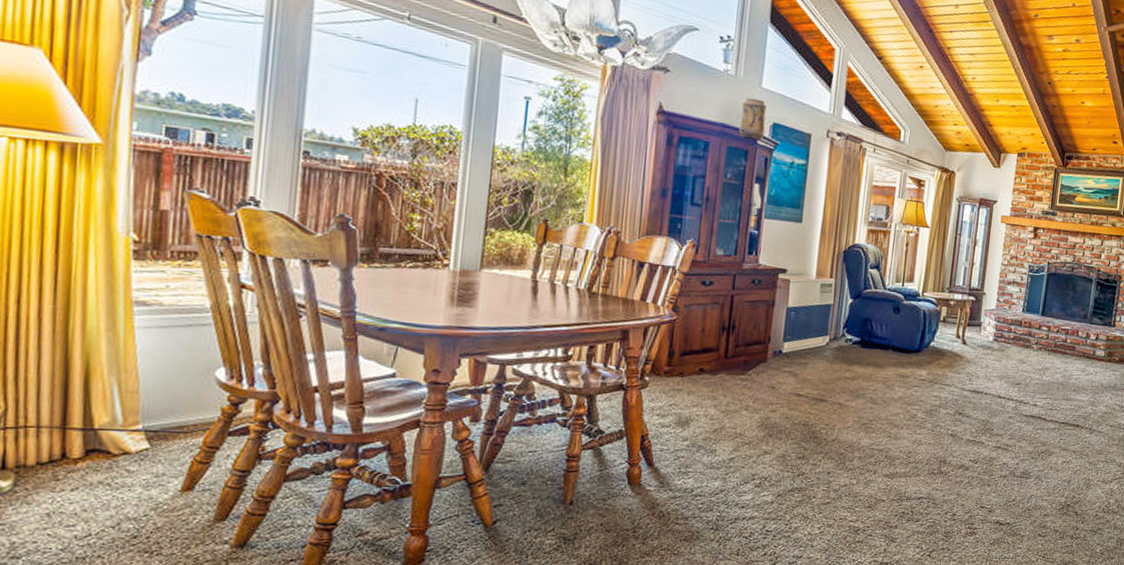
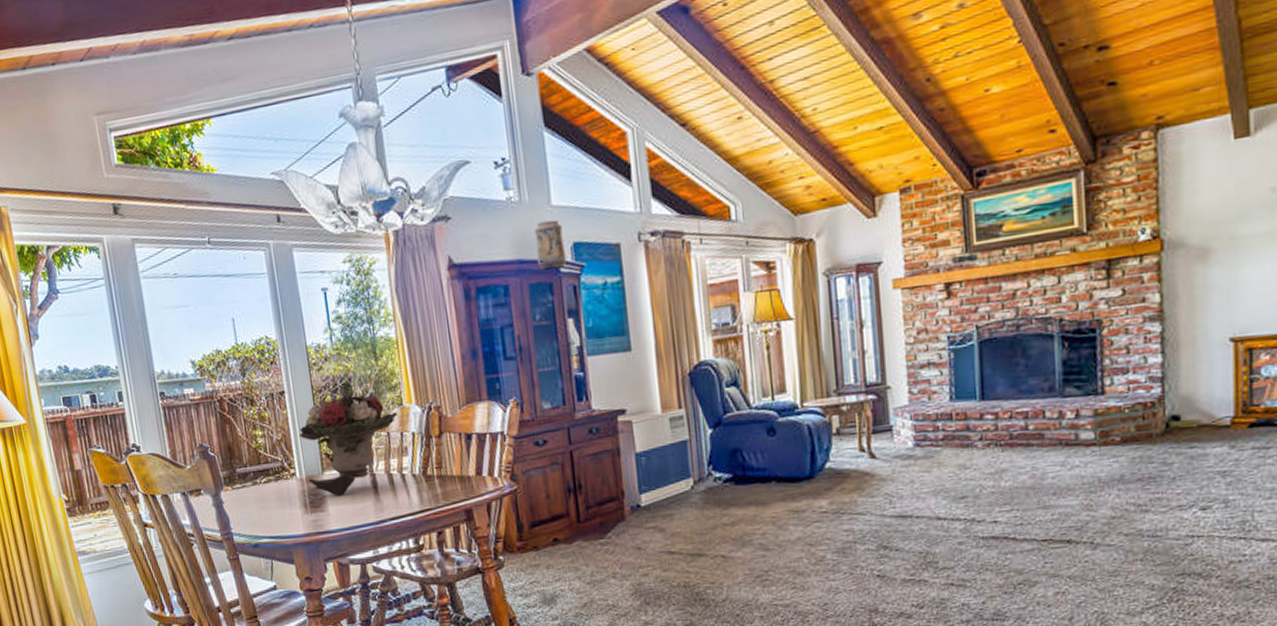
flower arrangement: none [448,181,576,296] -> present [276,388,398,496]

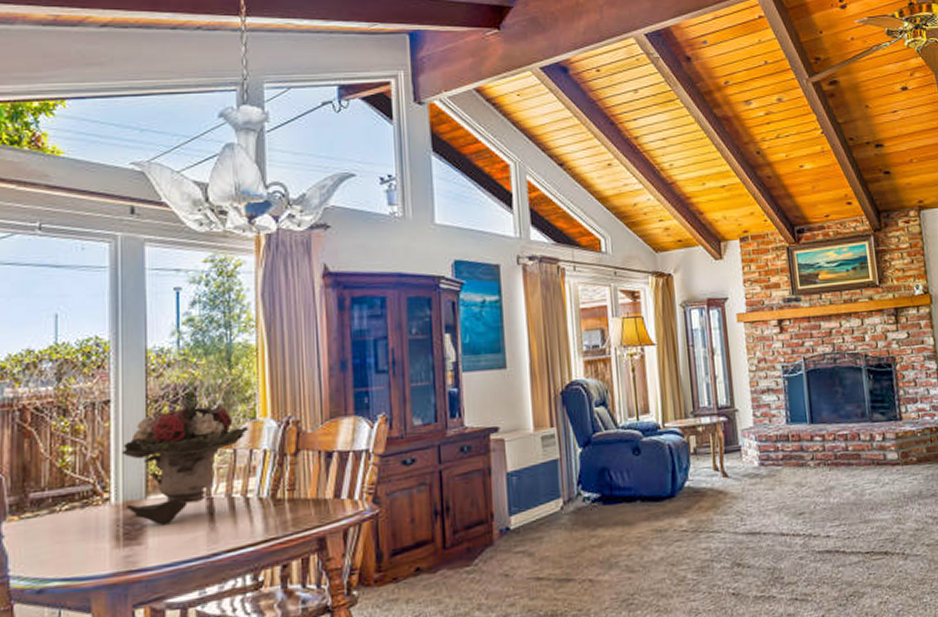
decorative vase: present [533,219,567,271] -> none [415,237,447,286]

